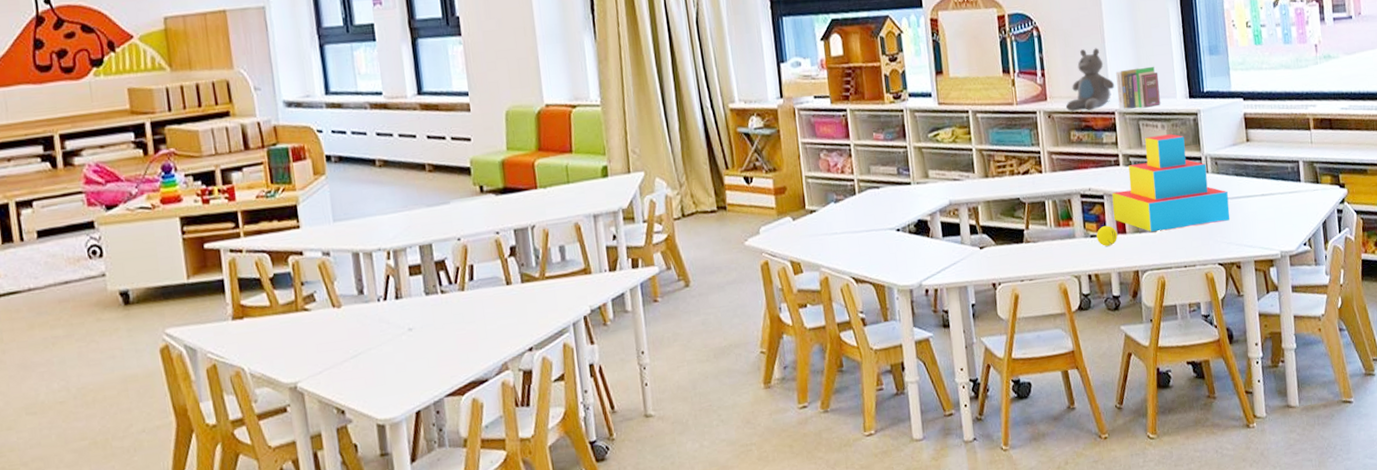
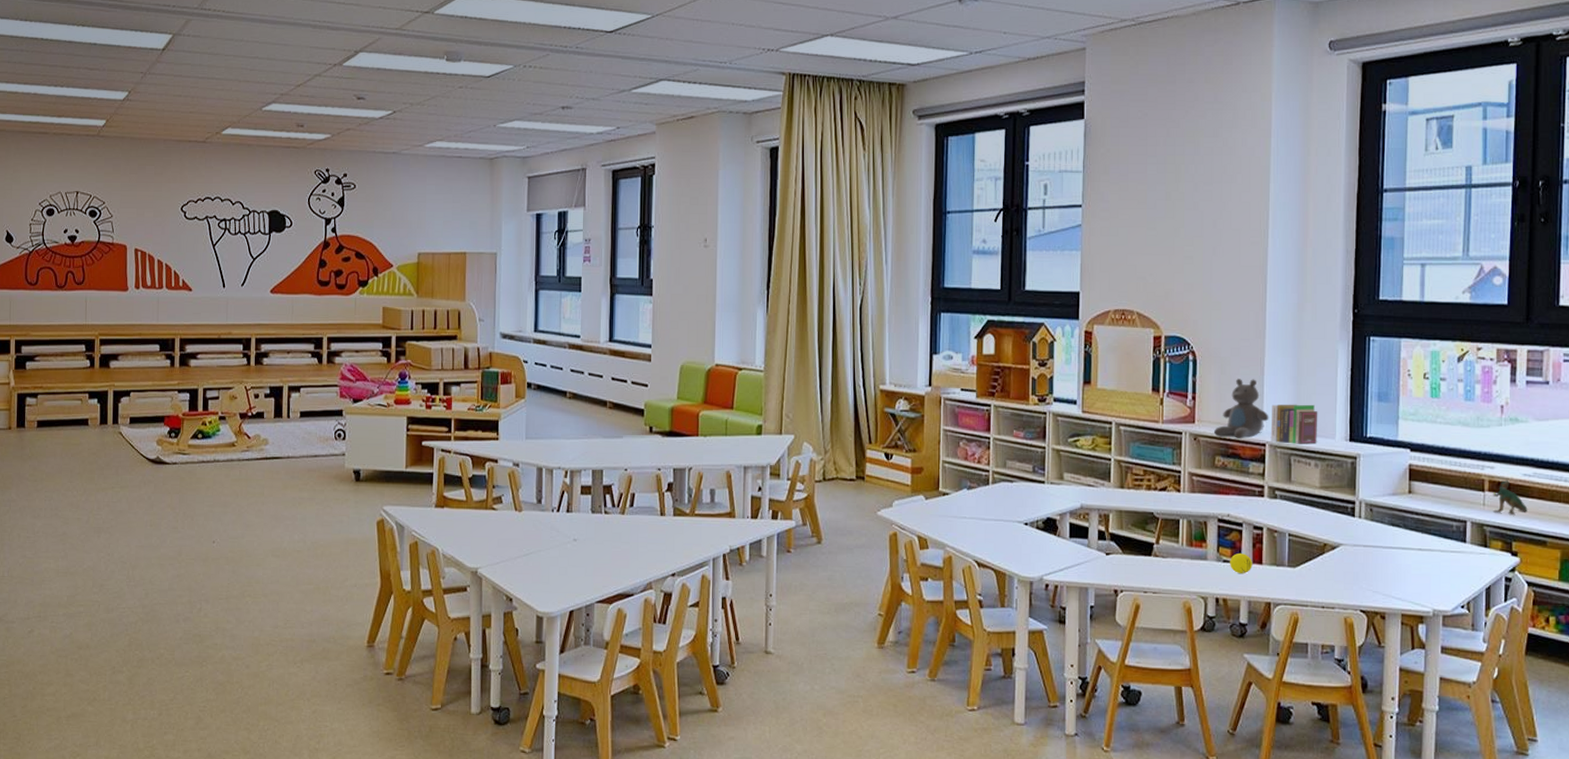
toy blocks: present [1112,134,1230,233] -> none [1250,473,1380,569]
toy dinosaur: none [1317,116,1348,149] -> present [1492,480,1528,514]

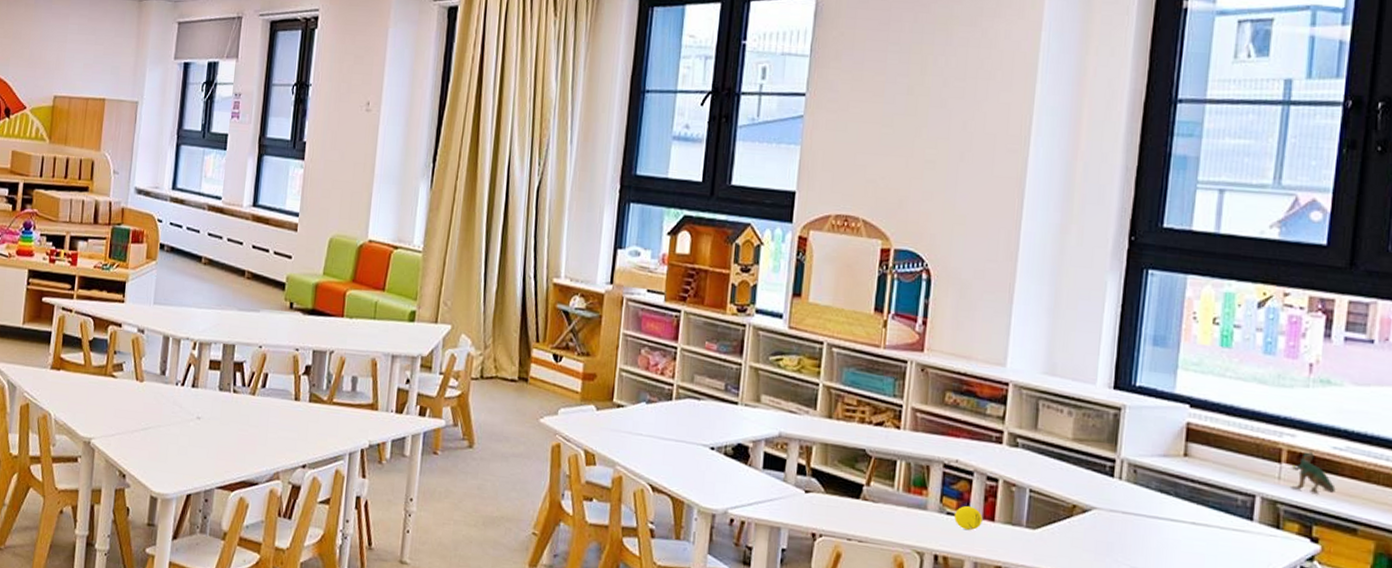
stuffed animal: present [1214,379,1269,440] -> none [947,305,1016,376]
books: present [1270,404,1318,445] -> none [1015,338,1077,389]

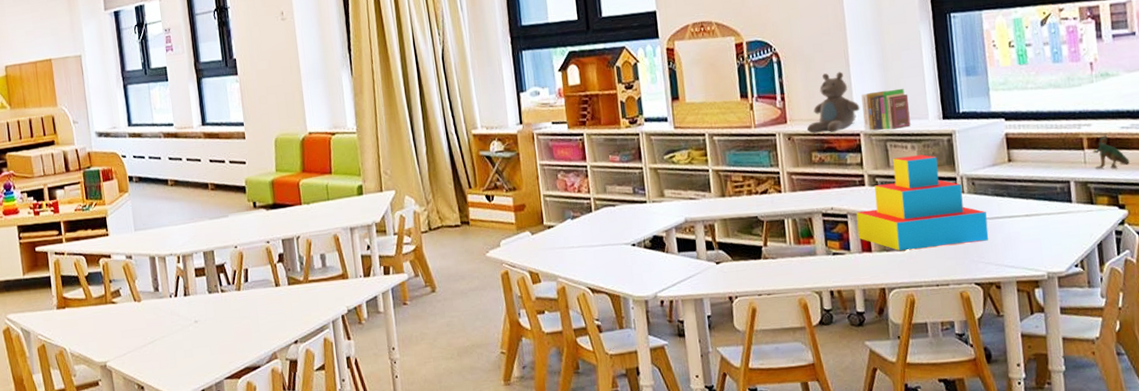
stuffed animal: none [947,305,1016,376] -> present [807,71,860,134]
toy ball: present [954,505,983,531] -> none [839,243,863,265]
toy blocks: none [981,420,1144,541] -> present [856,154,989,251]
books: none [1015,338,1077,389] -> present [861,88,911,131]

